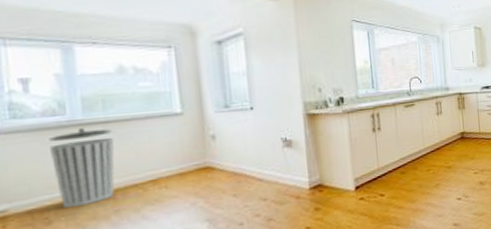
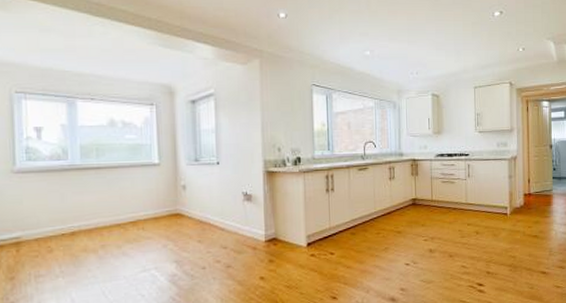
trash can: present [49,127,115,208] -> none [54,171,104,240]

